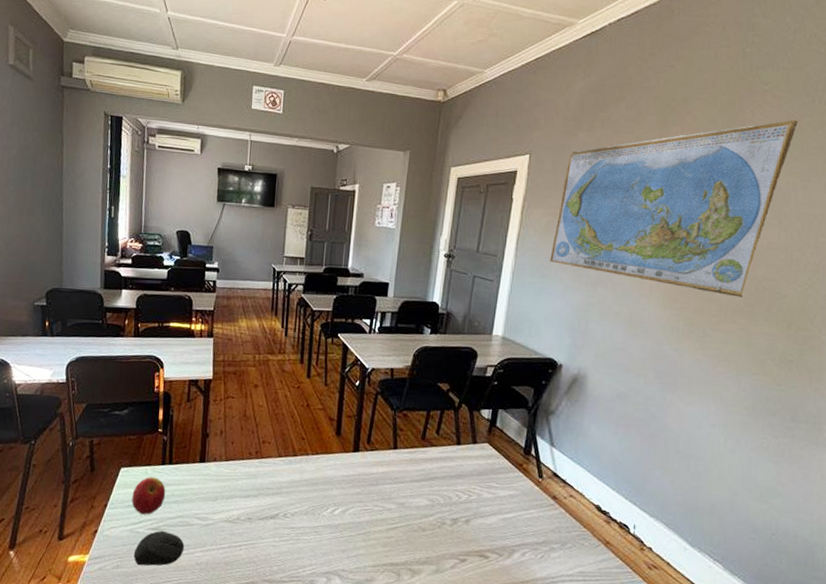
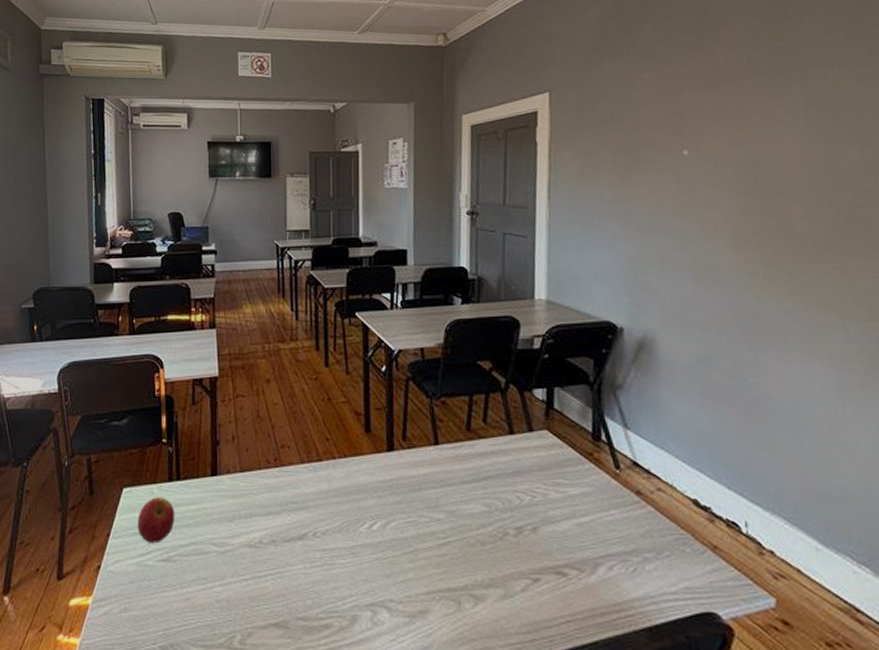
computer mouse: present [133,530,185,566] -> none [143,561,201,607]
world map: present [550,119,799,297] -> none [589,21,859,230]

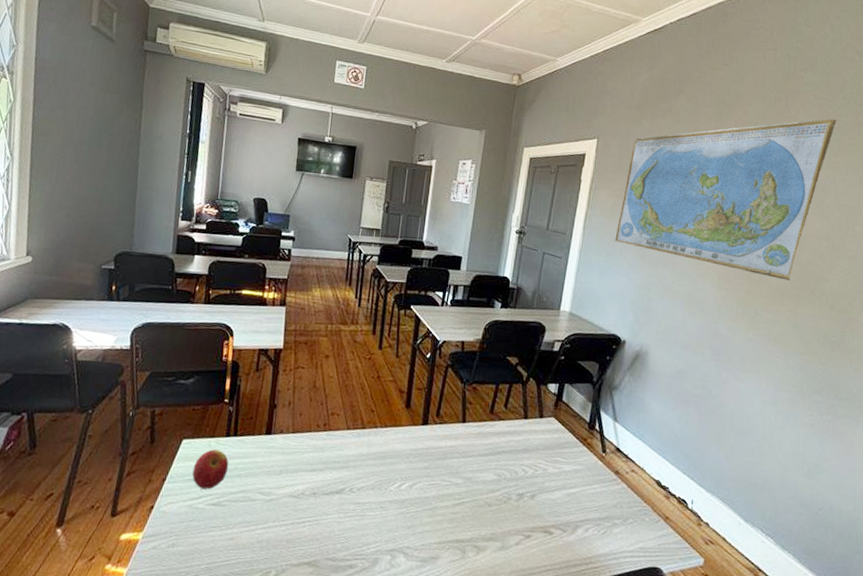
world map: none [589,21,859,230] -> present [615,118,837,281]

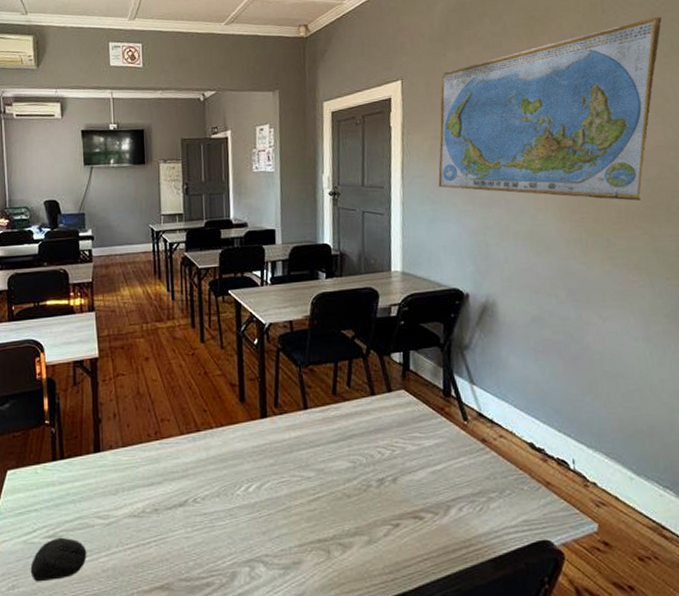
computer mouse: none [190,506,246,544] -> present [30,537,87,582]
apple: present [192,449,229,490] -> none [22,476,60,522]

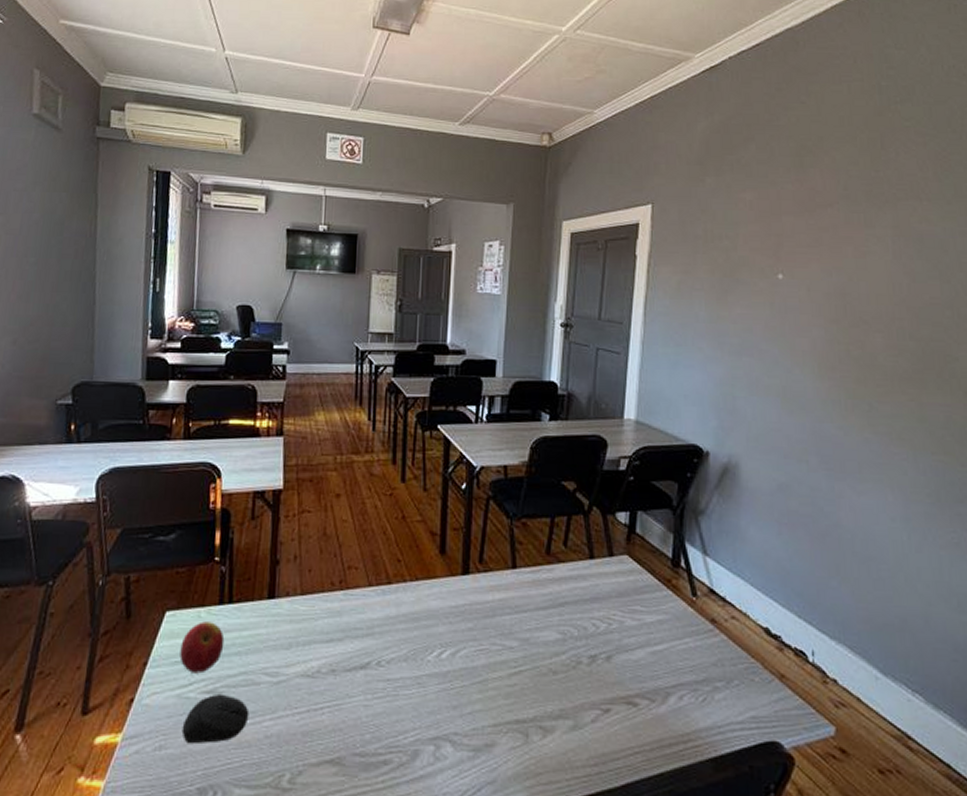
apple: none [22,476,60,522] -> present [179,621,225,674]
world map: present [438,16,663,201] -> none [684,158,948,362]

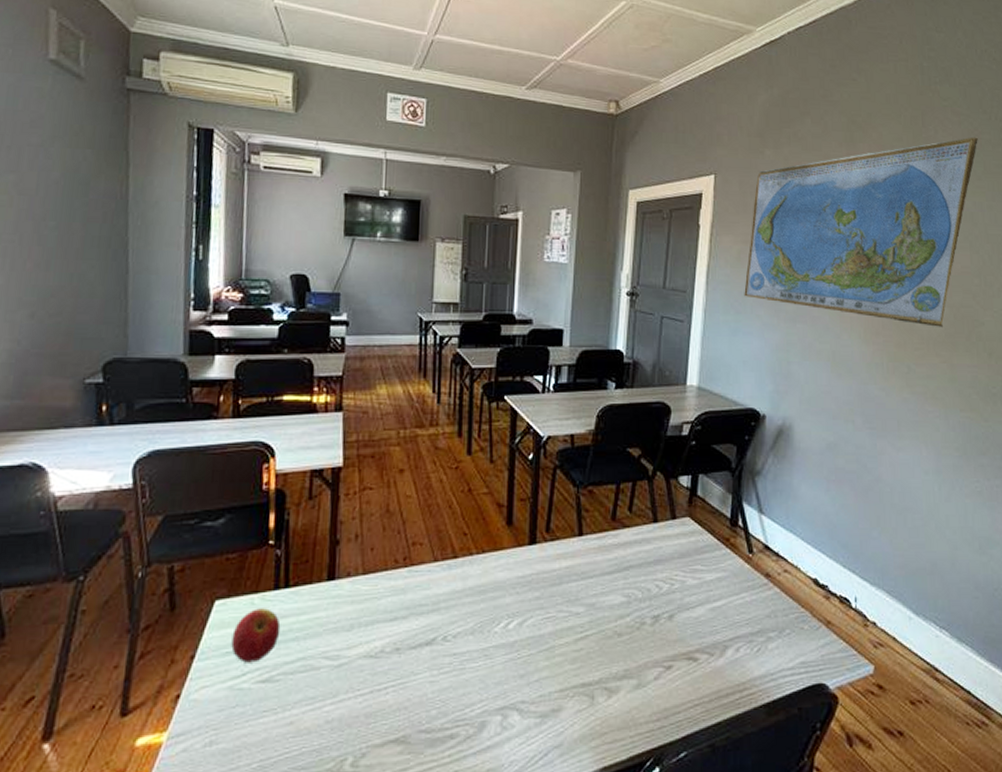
computer mouse: present [181,693,250,744] -> none [234,681,309,737]
world map: none [684,158,948,362] -> present [744,137,979,327]

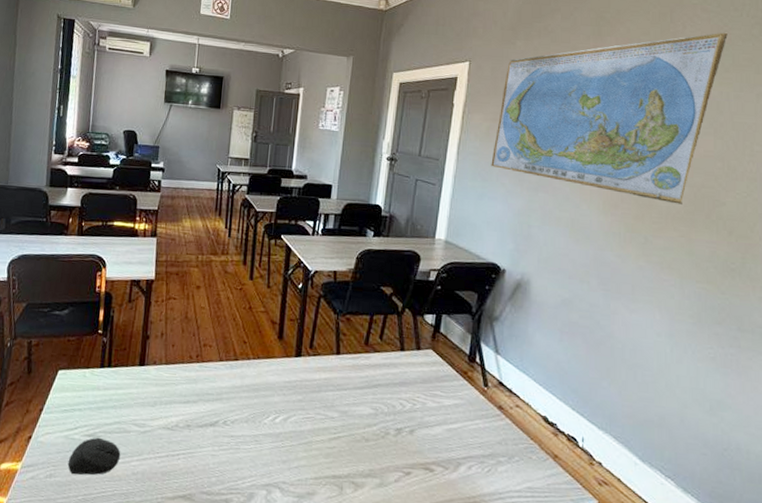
apple: present [231,608,281,663] -> none [68,380,104,421]
computer mouse: none [234,681,309,737] -> present [67,437,121,475]

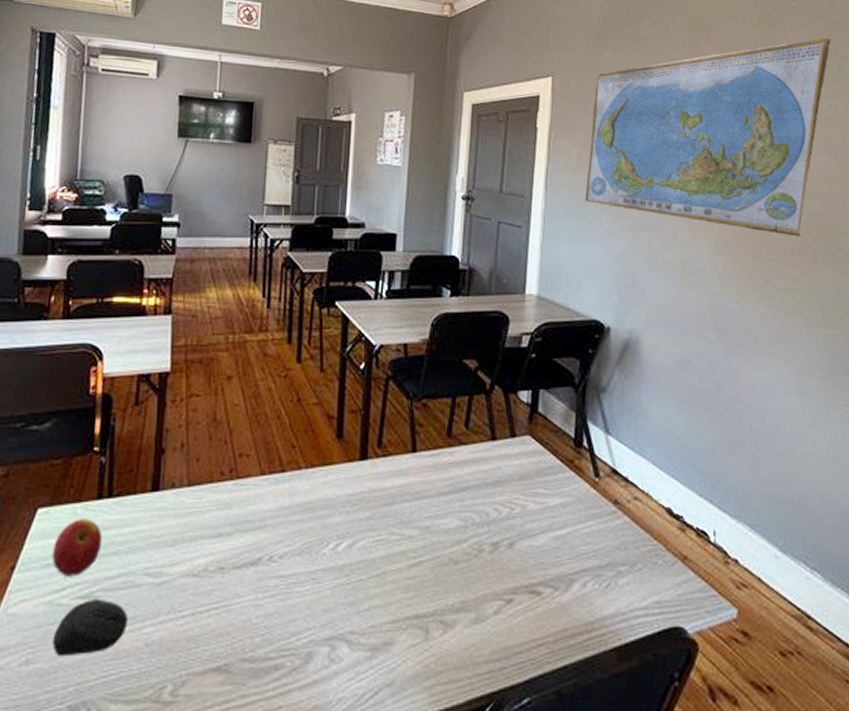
apple: none [68,380,104,421] -> present [52,519,103,577]

